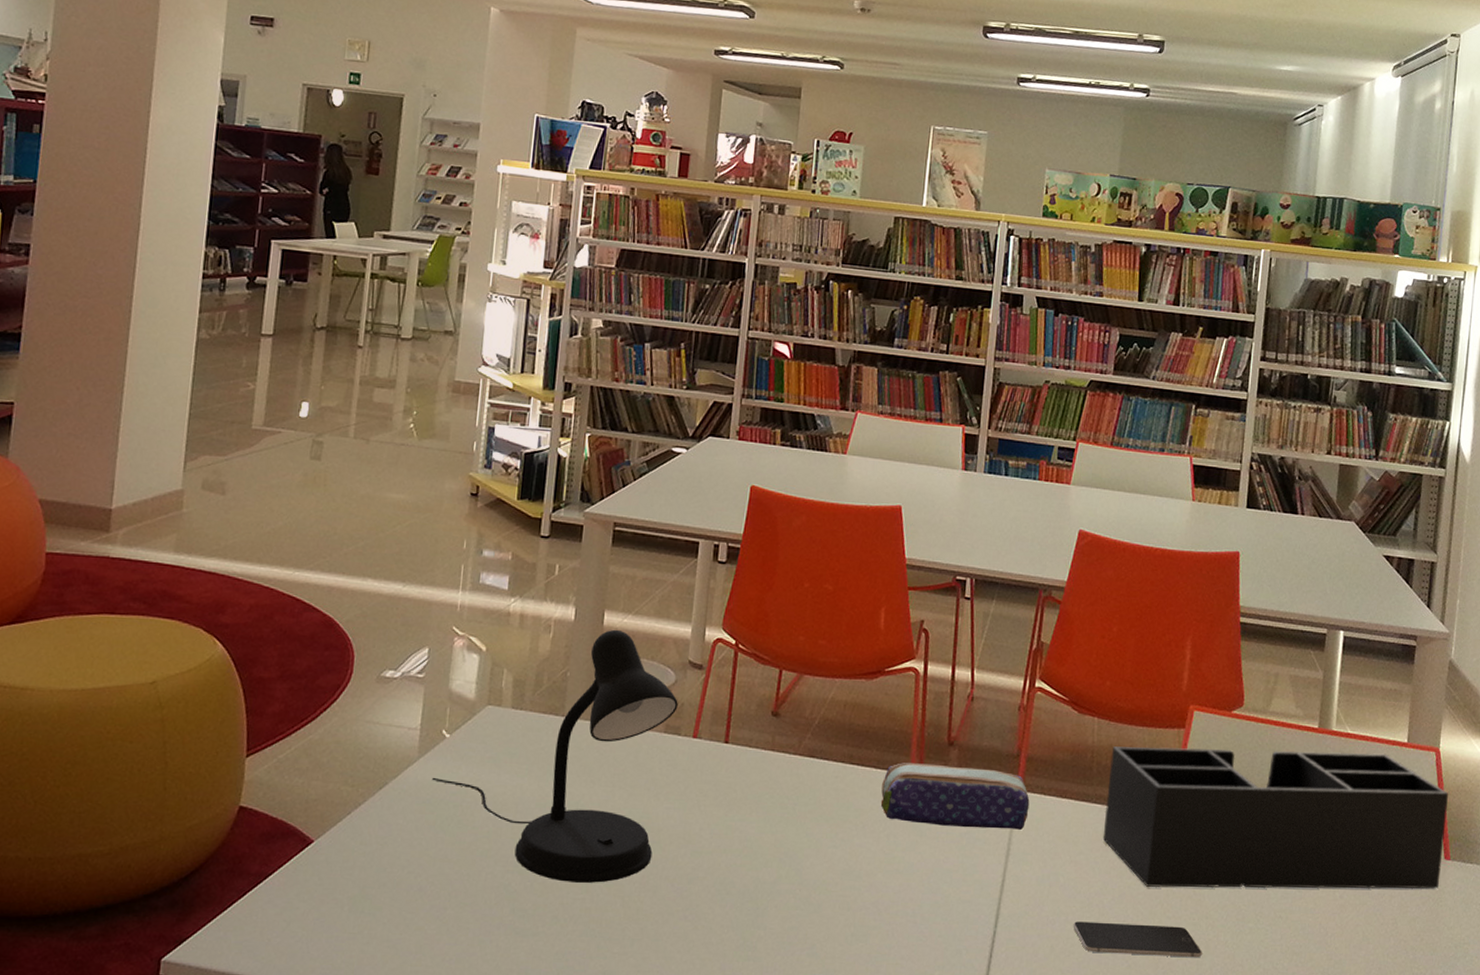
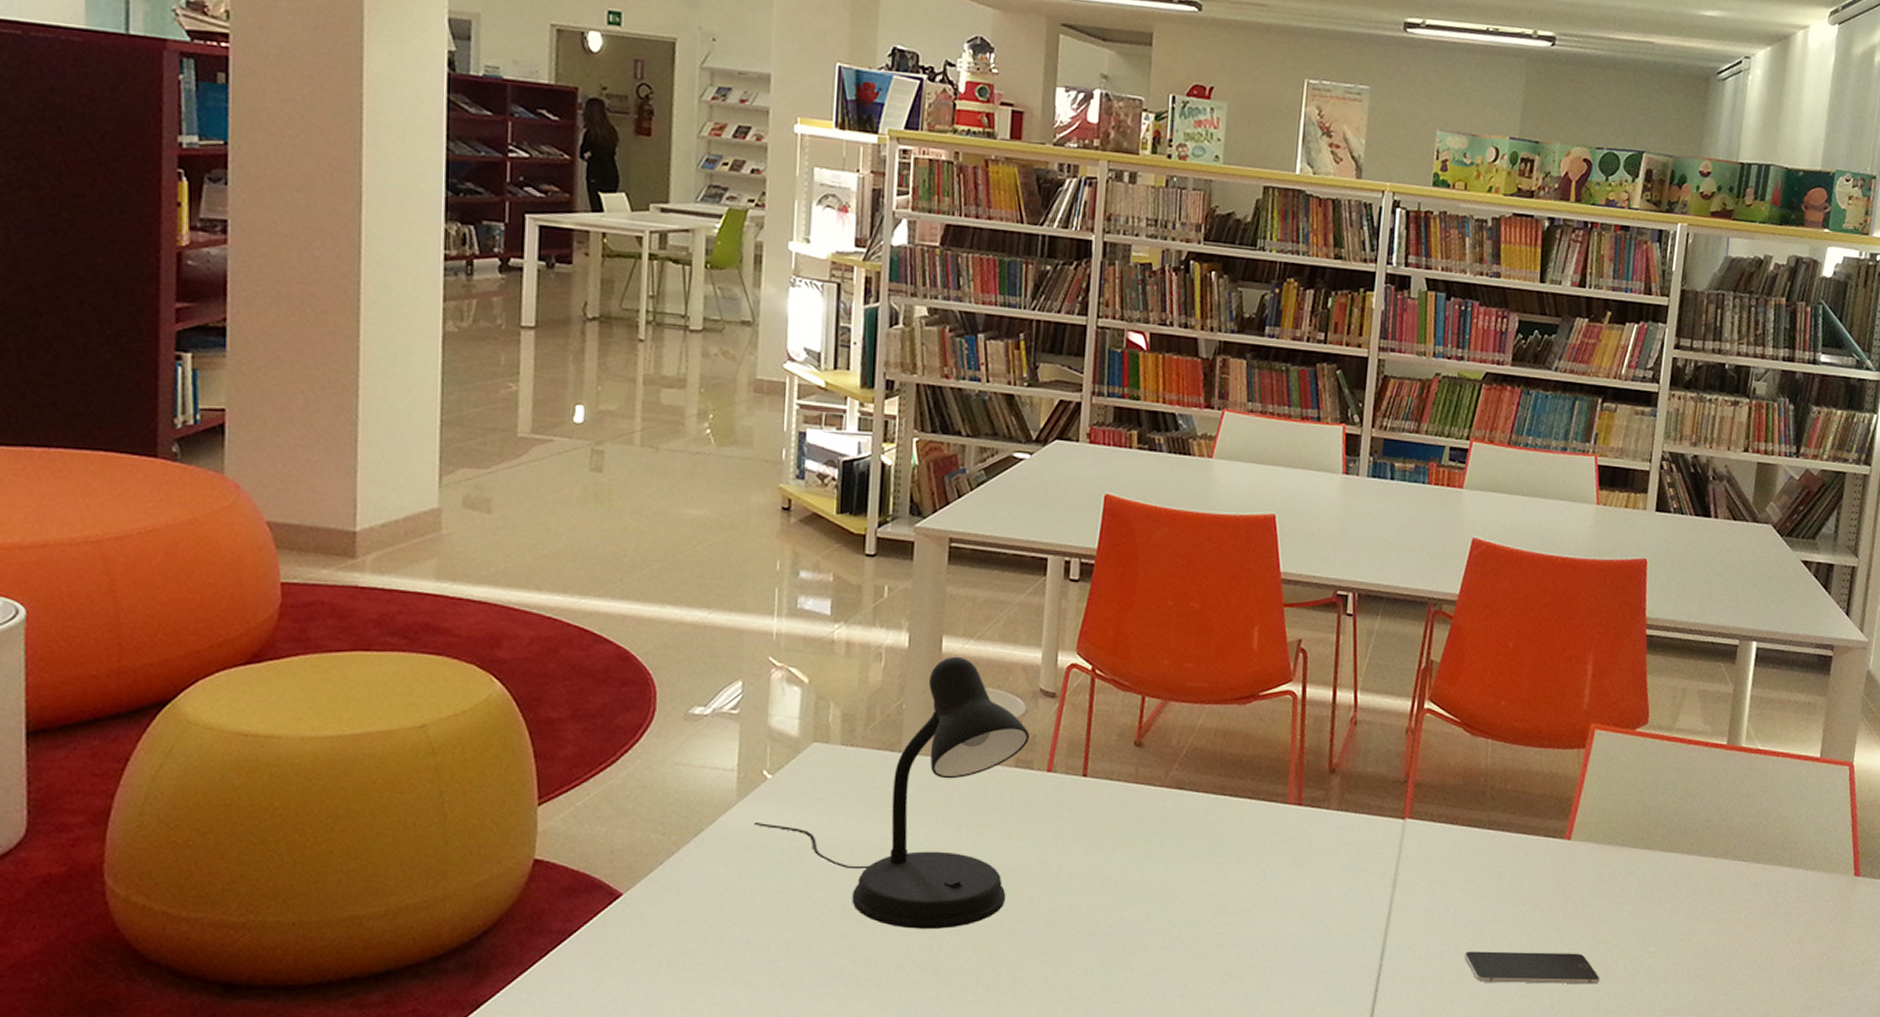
pencil case: present [880,762,1030,830] -> none [1256,792,1418,859]
desk organizer: present [1102,746,1449,889] -> none [1496,768,1862,915]

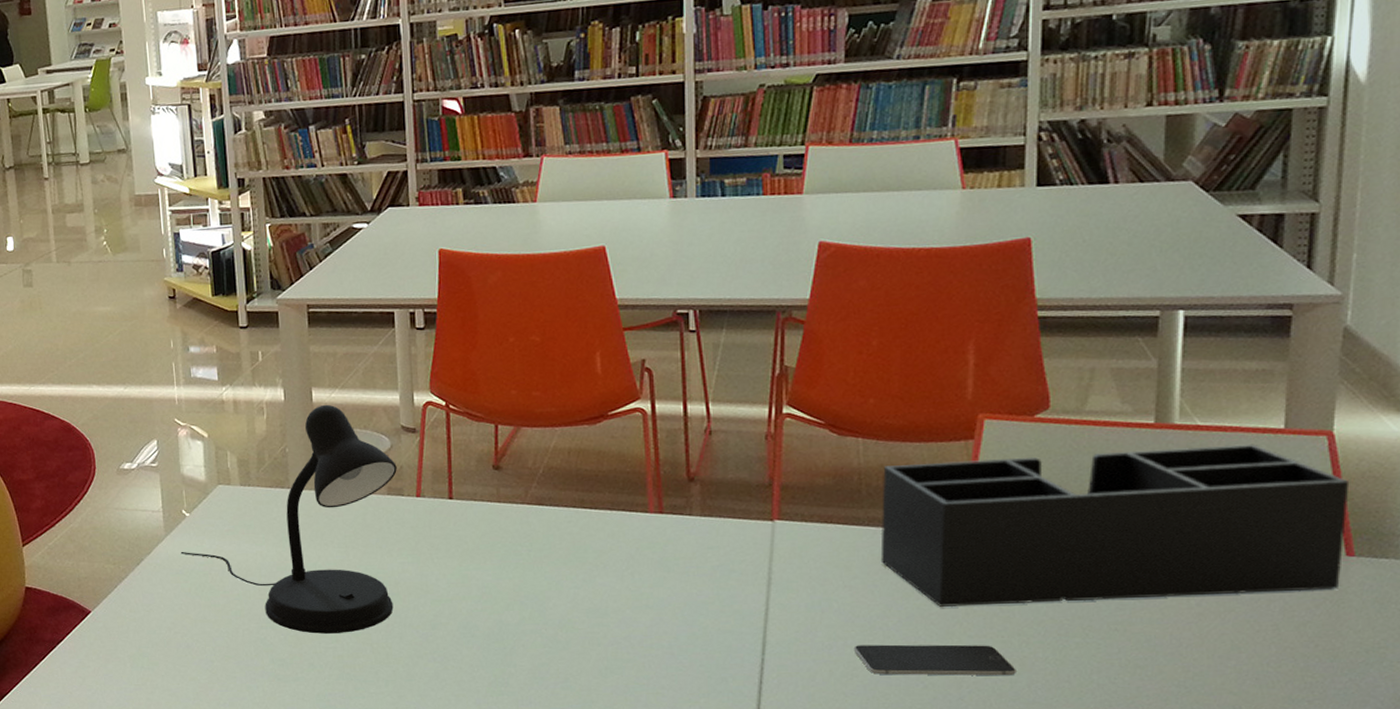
desk organizer: none [1496,768,1862,915] -> present [880,443,1350,608]

